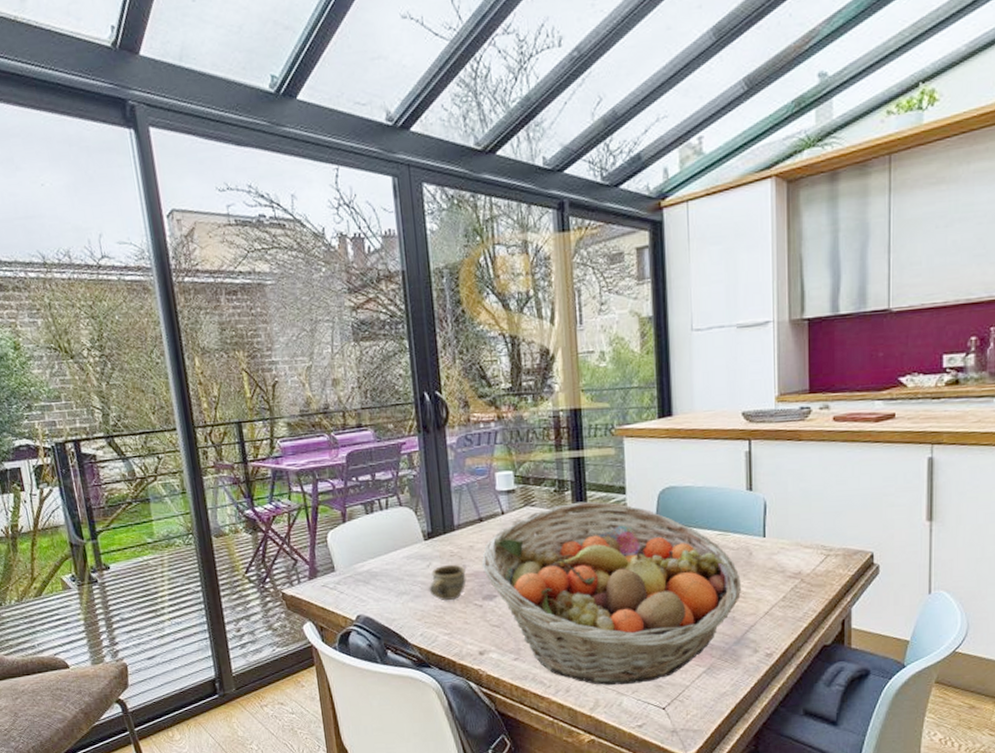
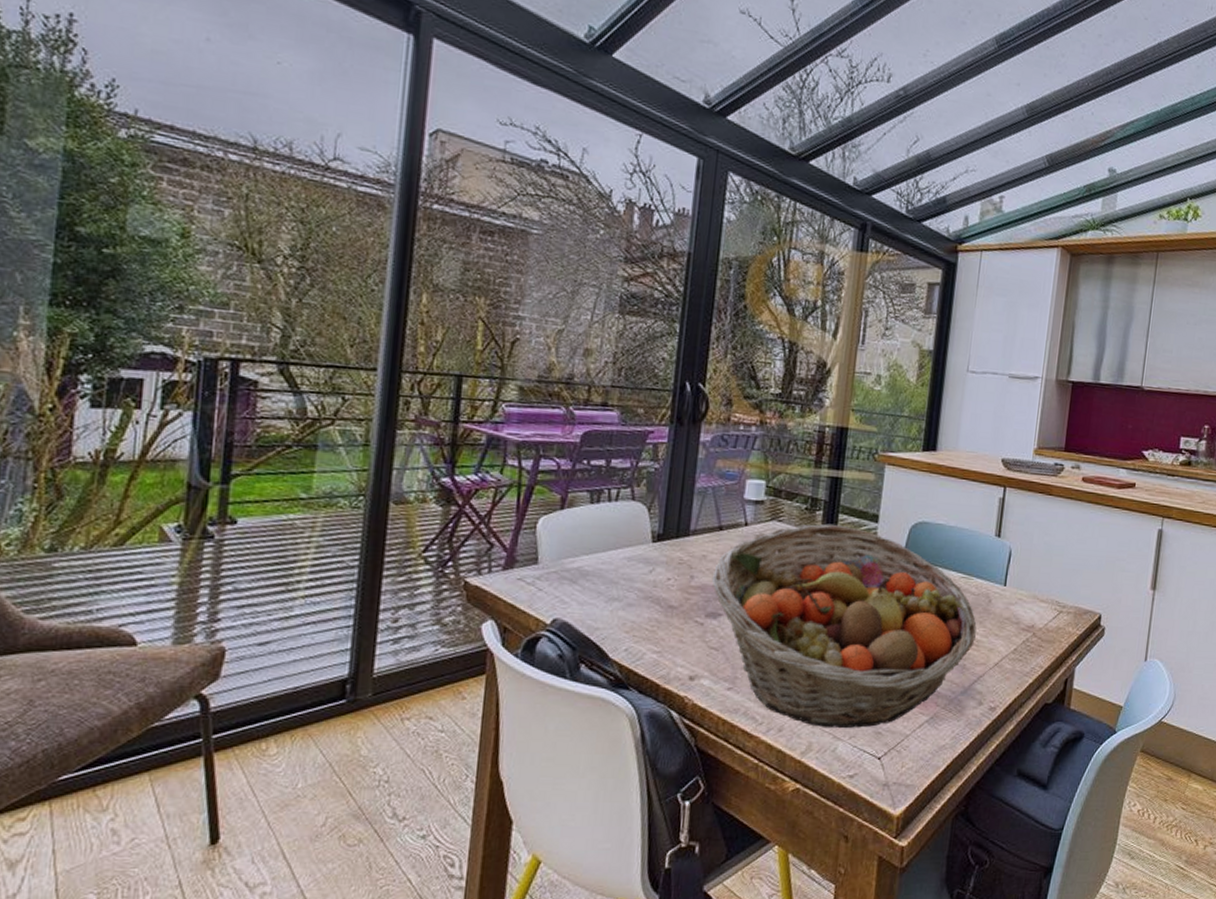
cup: present [429,564,466,600] -> none [646,572,693,613]

